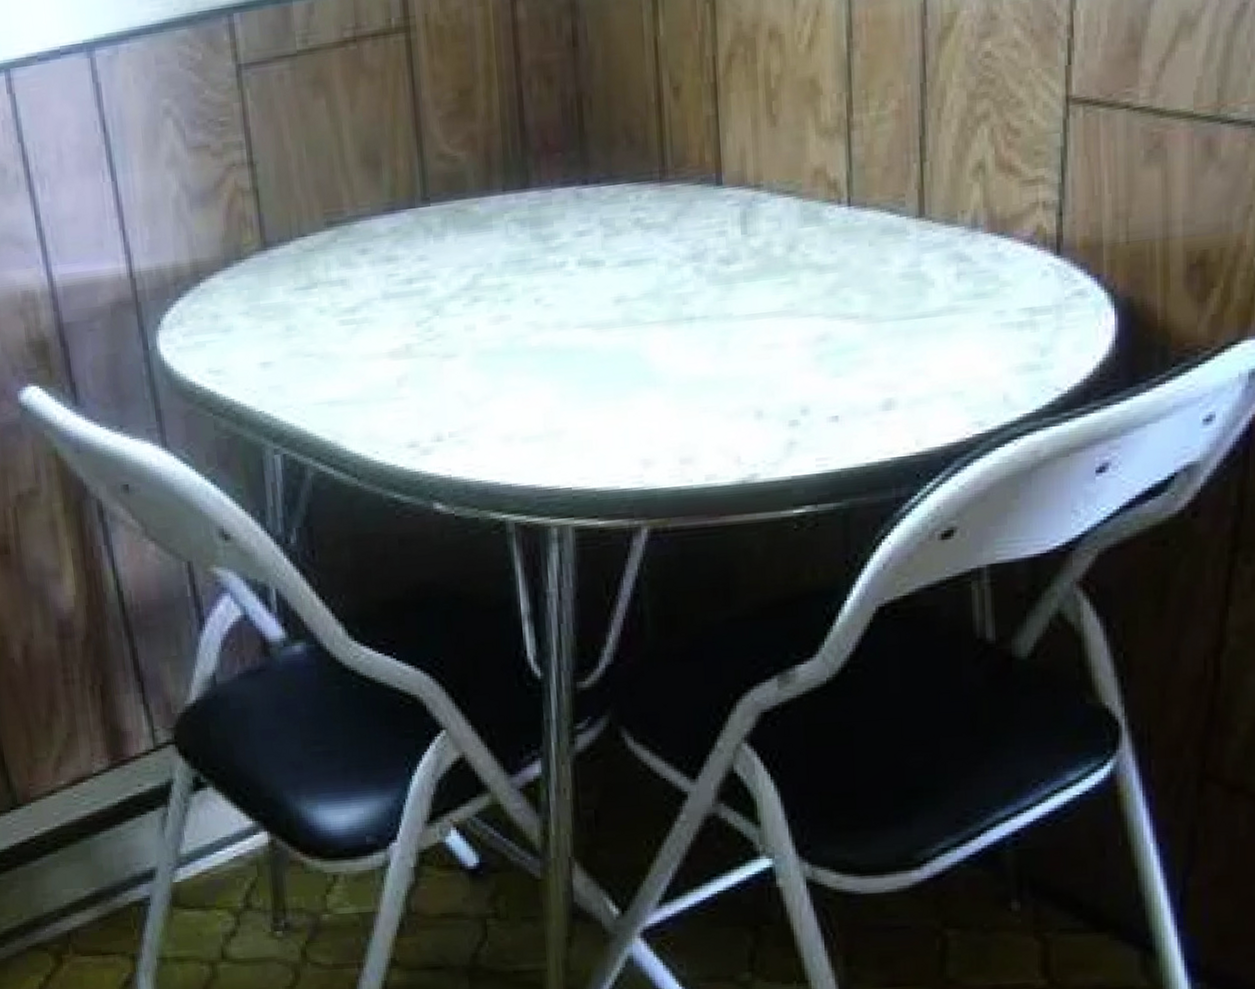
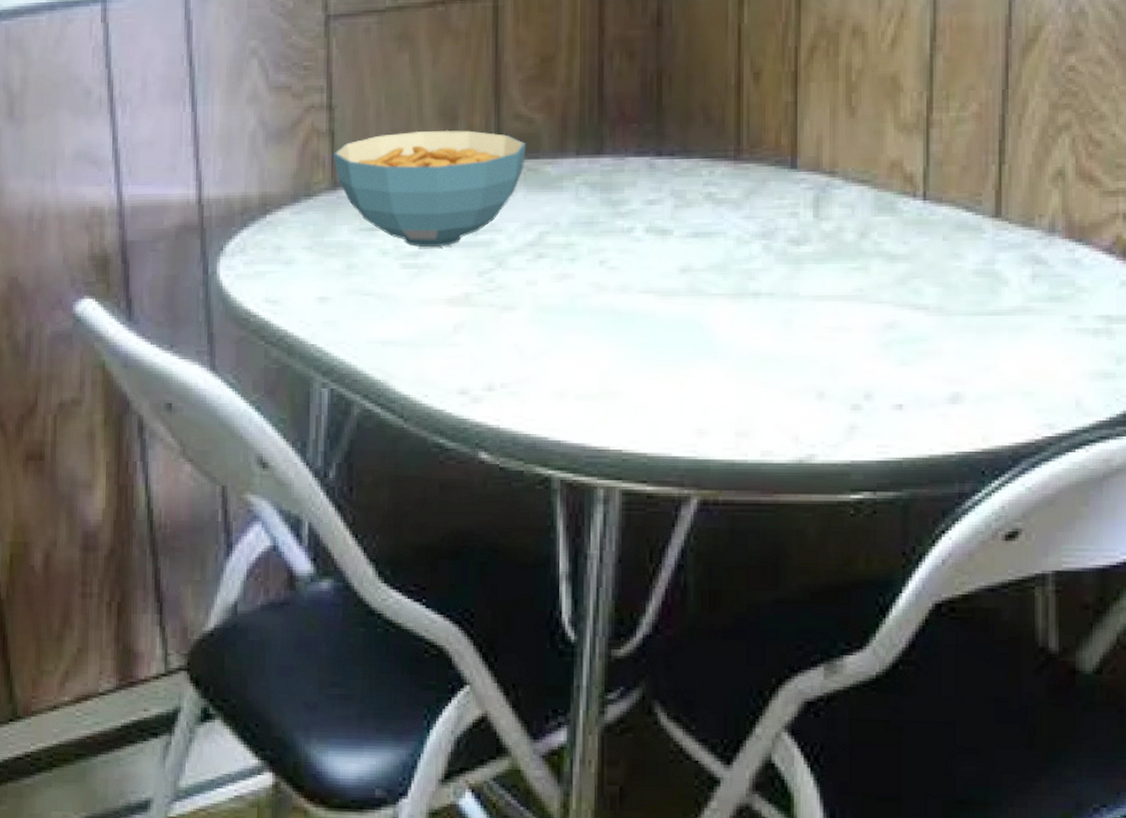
cereal bowl: none [260,175,453,302] -> present [334,130,527,248]

